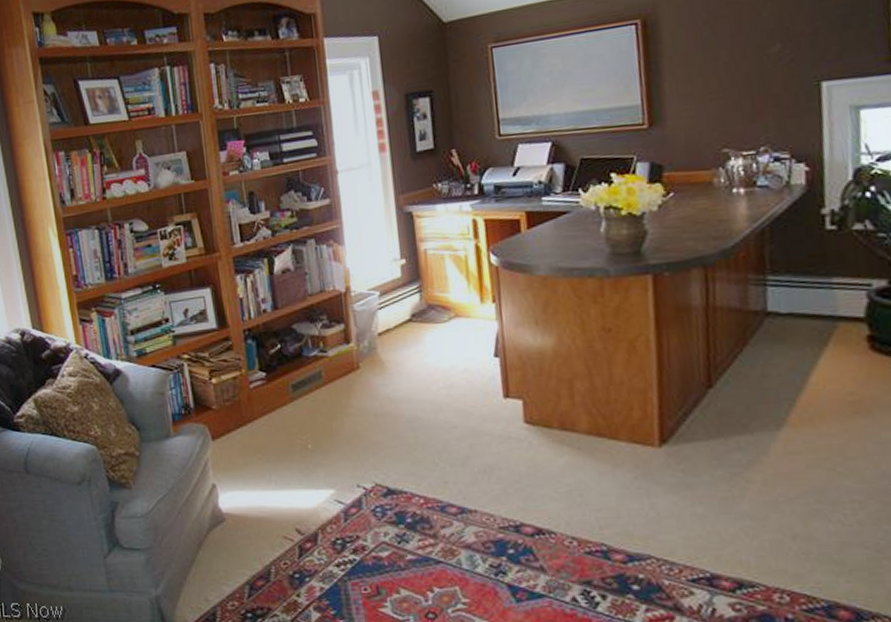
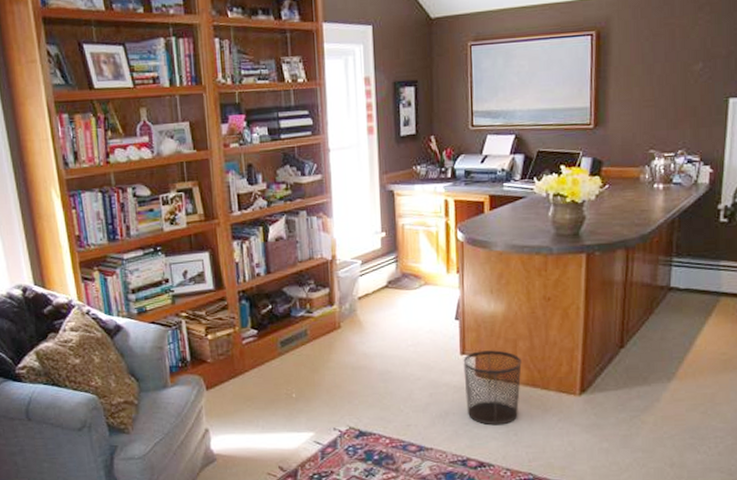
waste bin: none [507,392,582,484] -> present [463,350,522,426]

